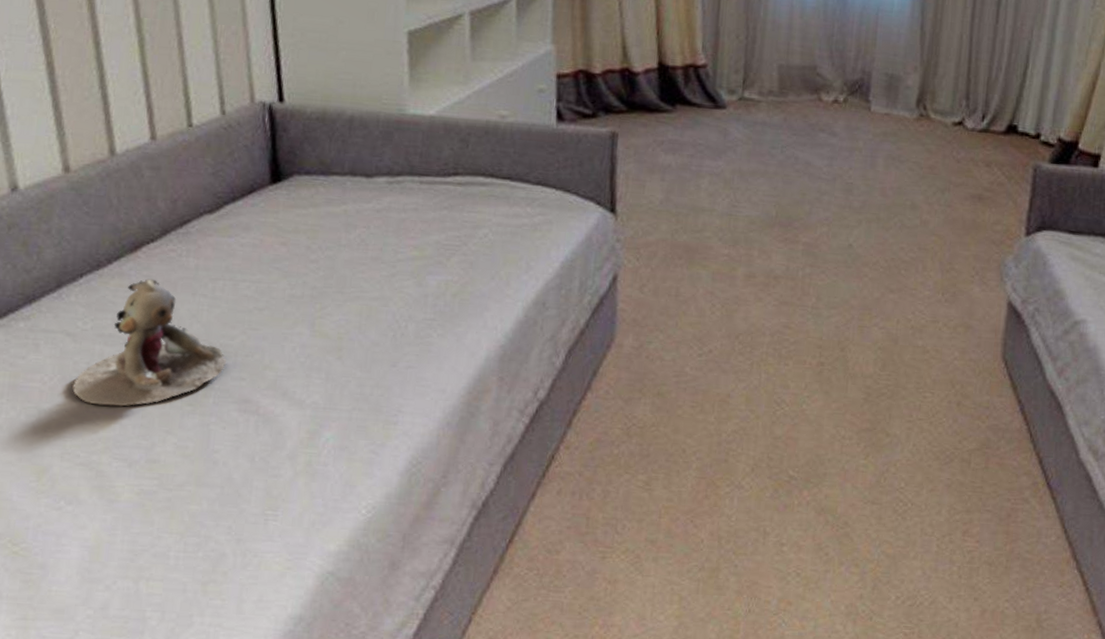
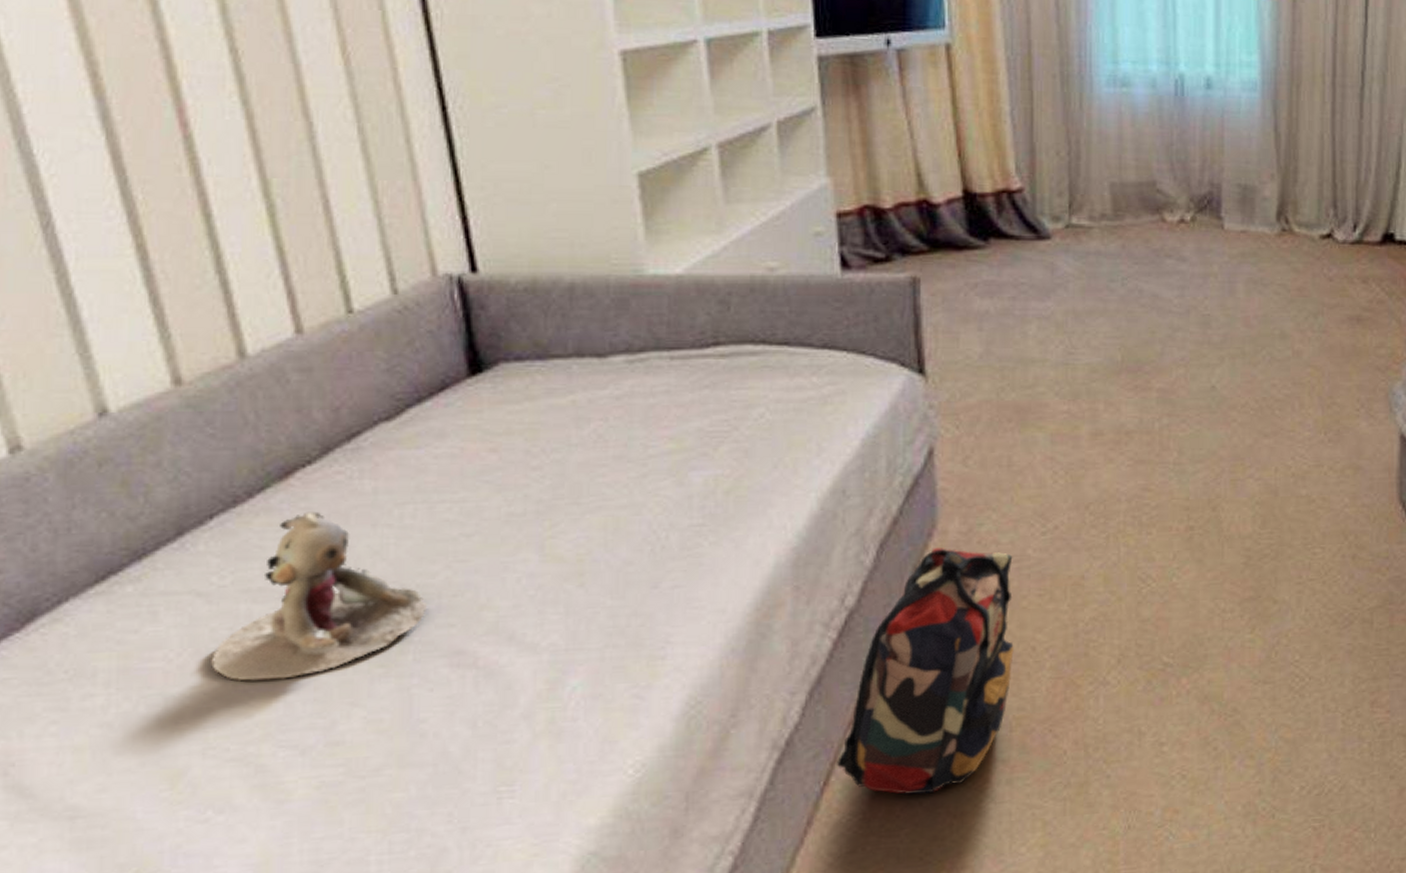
backpack: none [520,358,674,561] -> present [837,548,1014,794]

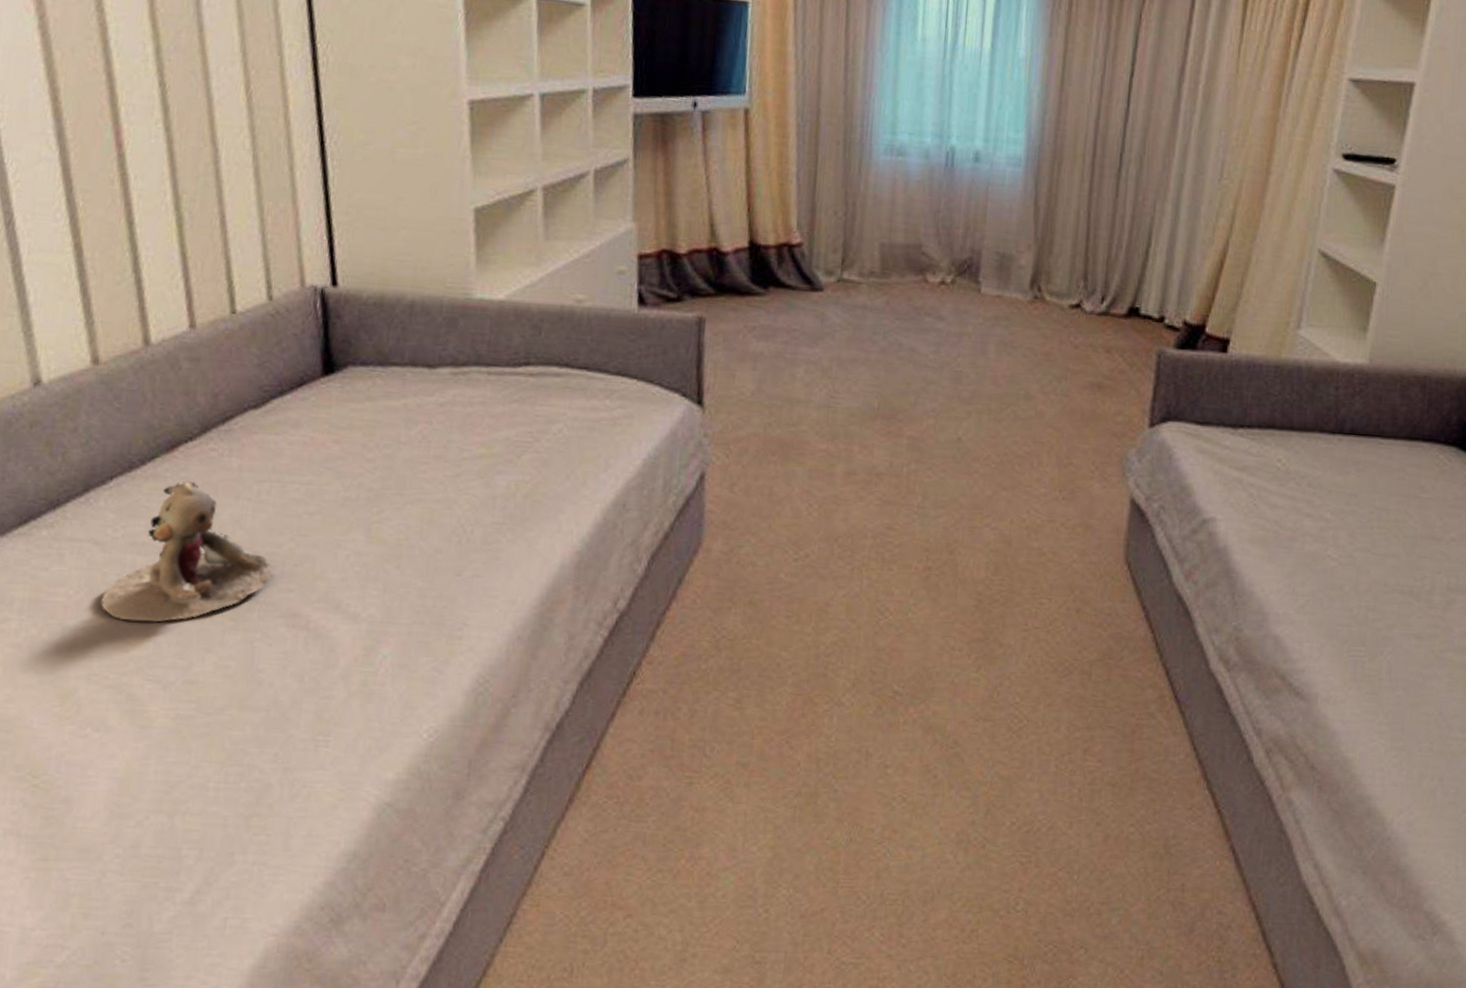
backpack: present [837,548,1014,794] -> none [599,564,767,787]

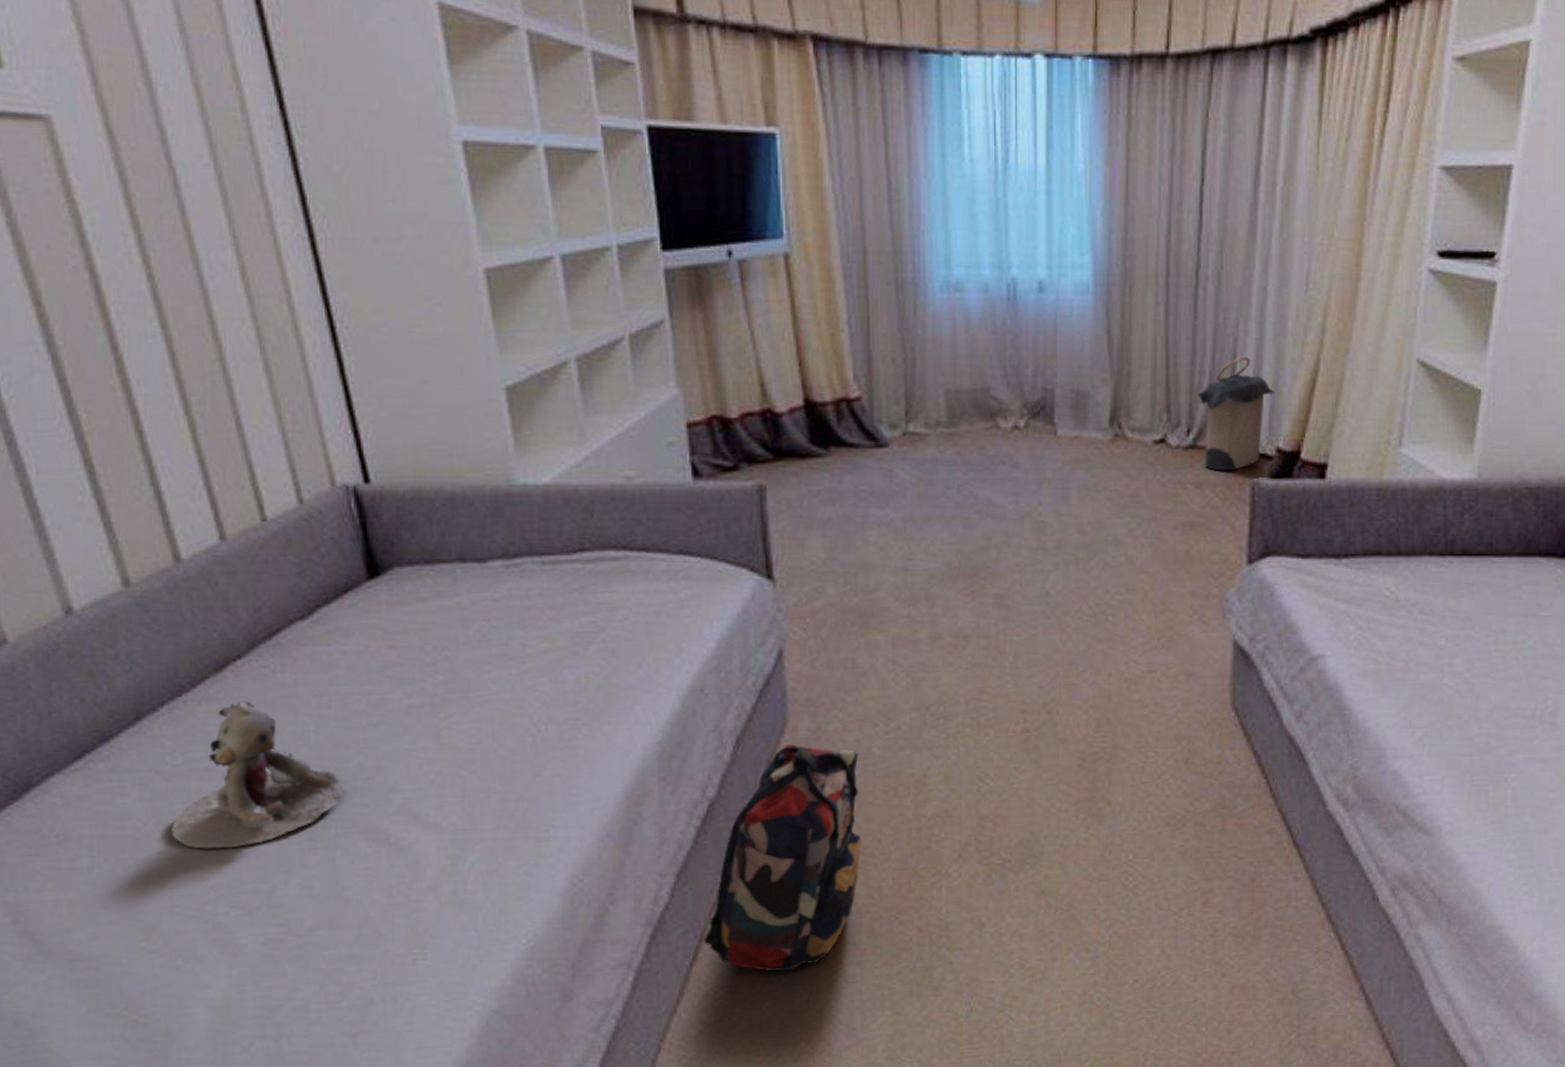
backpack: none [599,564,767,787] -> present [704,744,861,972]
laundry hamper: none [1113,234,1186,339] -> present [1197,357,1276,471]

